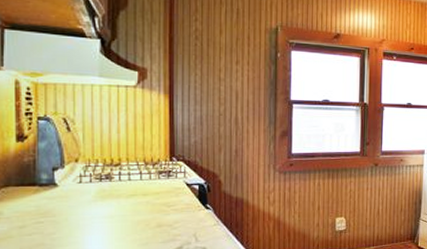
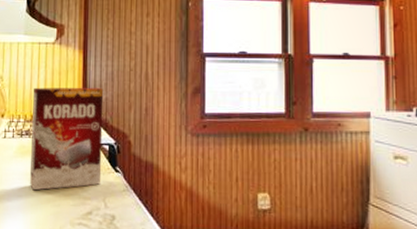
cereal box: none [113,131,192,232] -> present [30,87,104,191]

